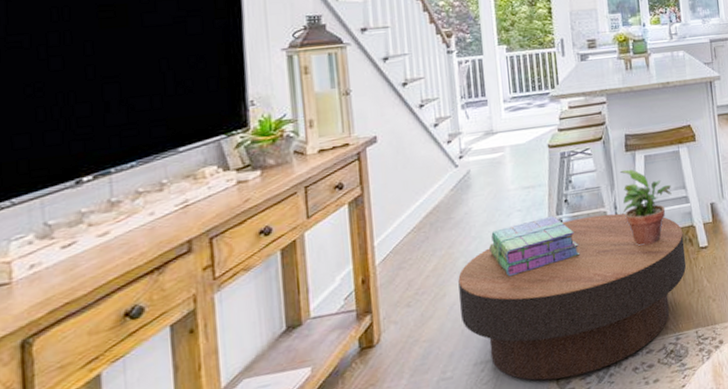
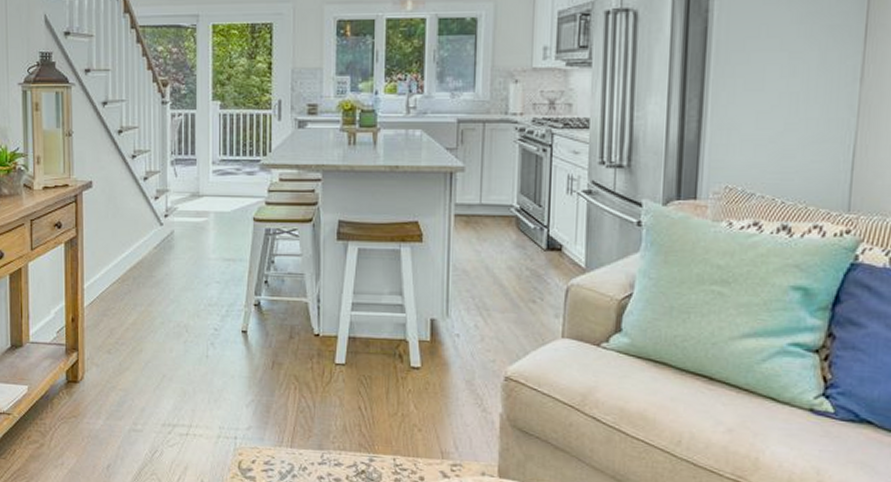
coffee table: present [458,213,687,381] -> none [154,303,393,467]
stack of books: present [489,215,581,277] -> none [186,294,276,349]
potted plant: present [619,169,672,247] -> none [325,260,385,350]

